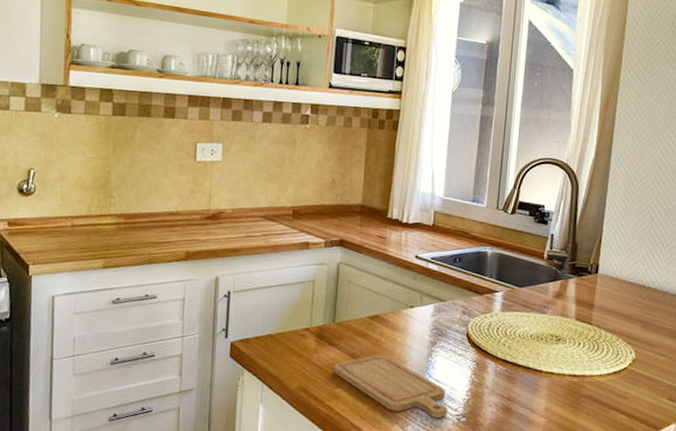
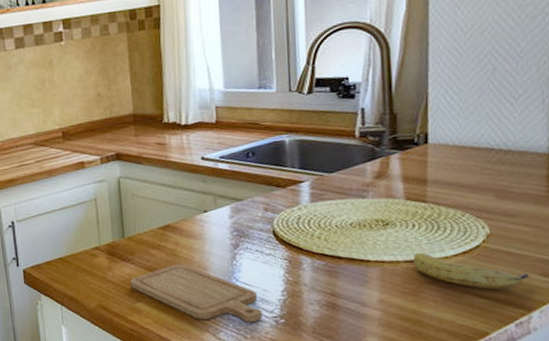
fruit: none [576,368,660,408] -> present [413,252,529,289]

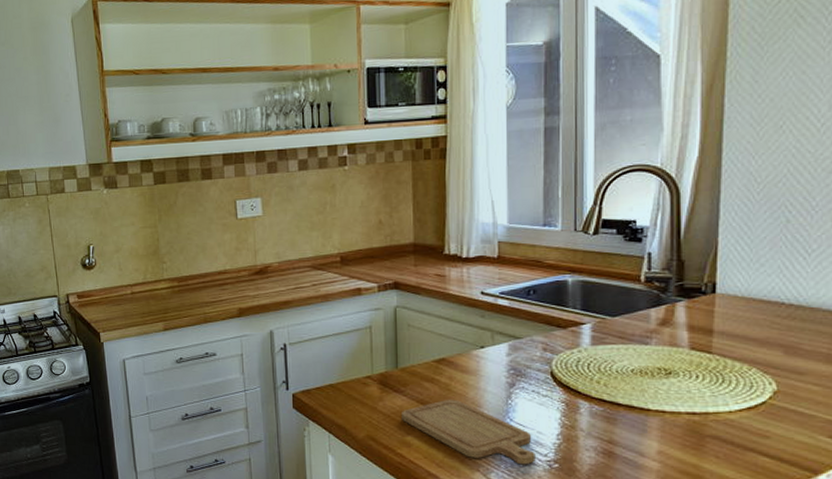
fruit: present [413,252,529,289] -> none [696,405,817,449]

